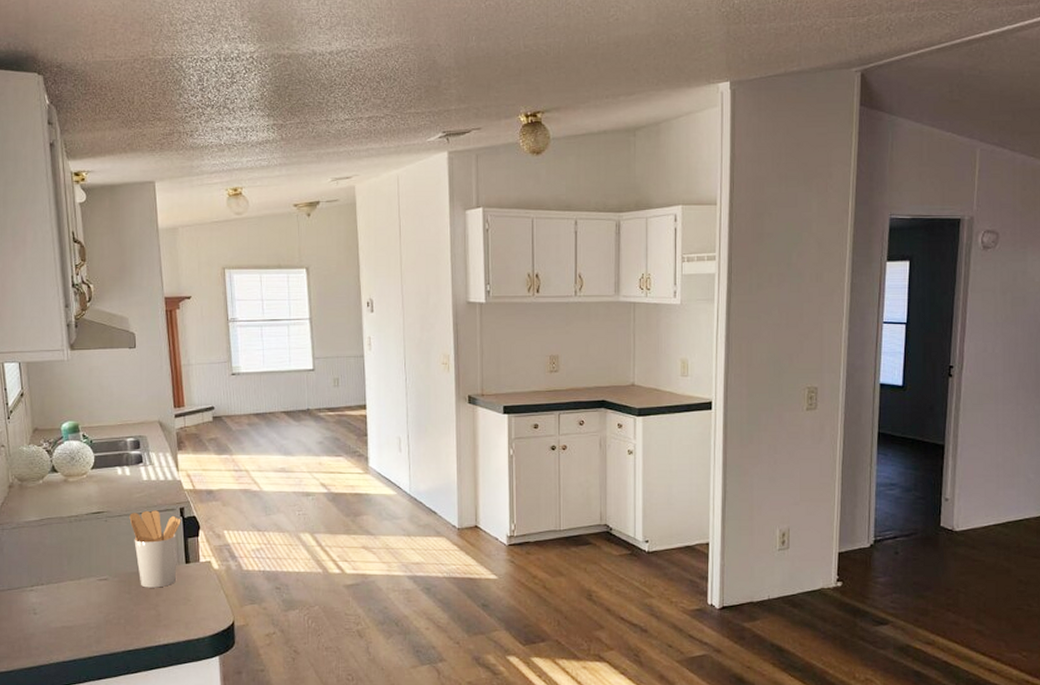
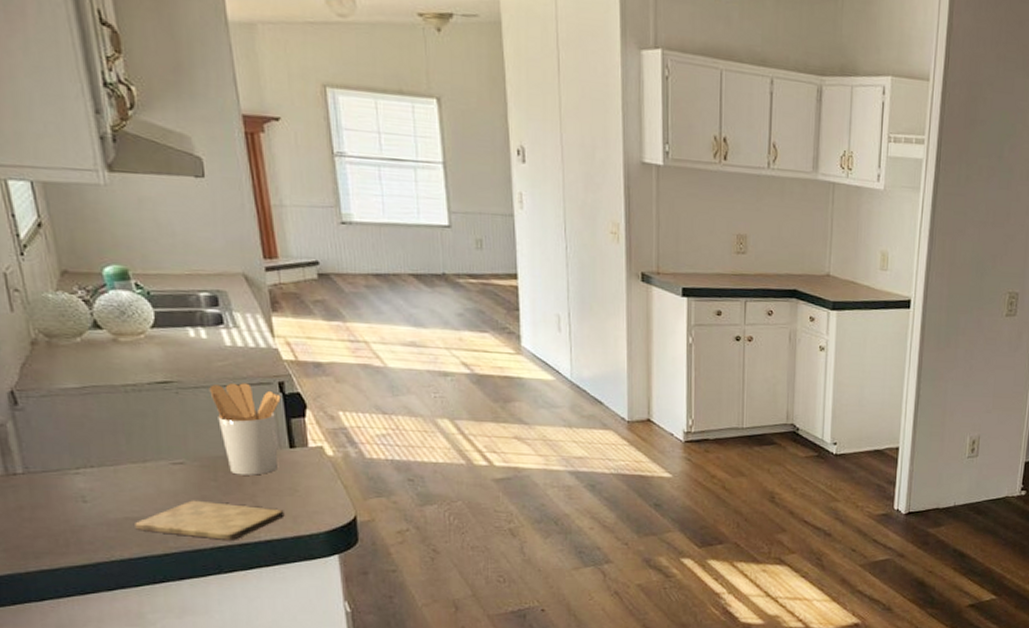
cutting board: none [69,610,179,644] -> present [135,500,285,540]

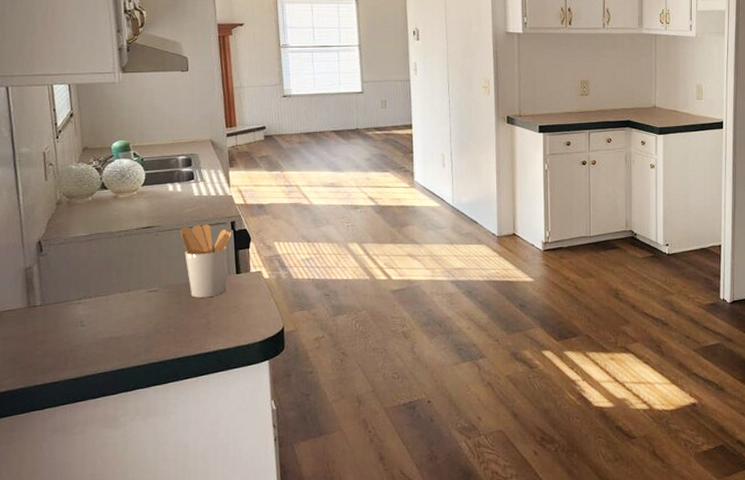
cutting board: present [135,500,285,540] -> none [117,320,229,352]

